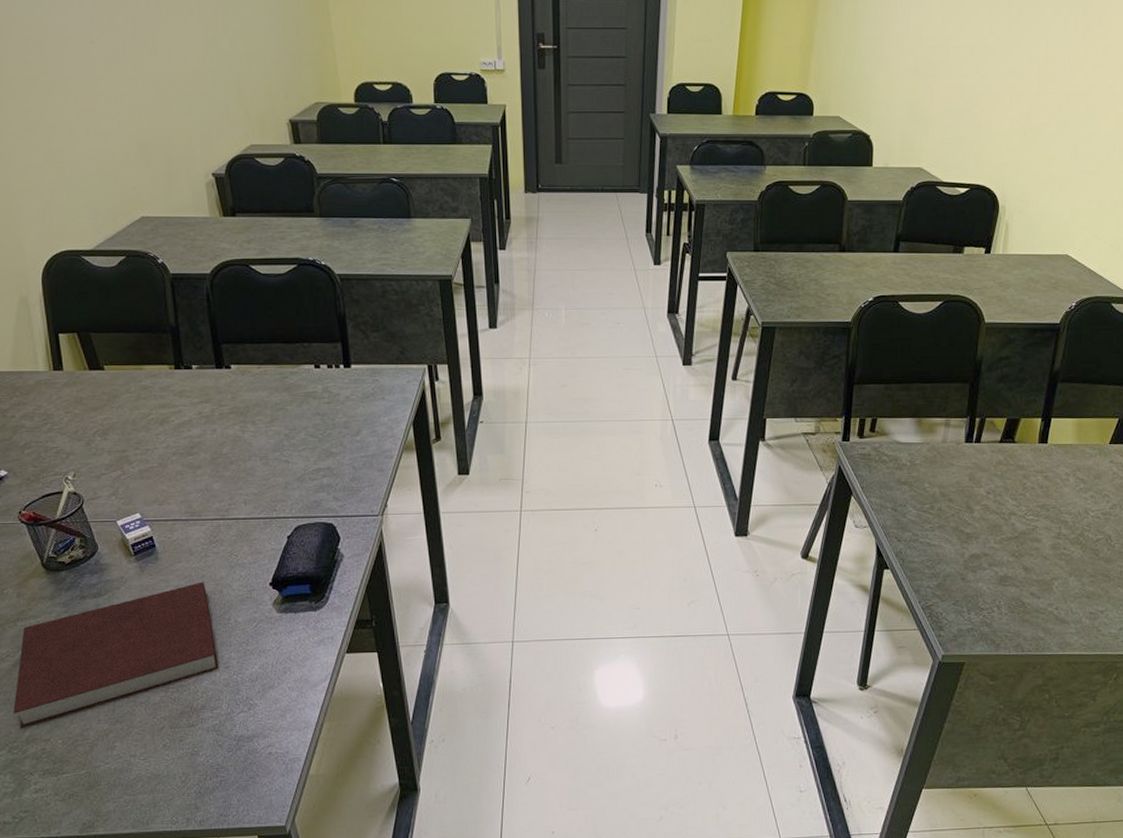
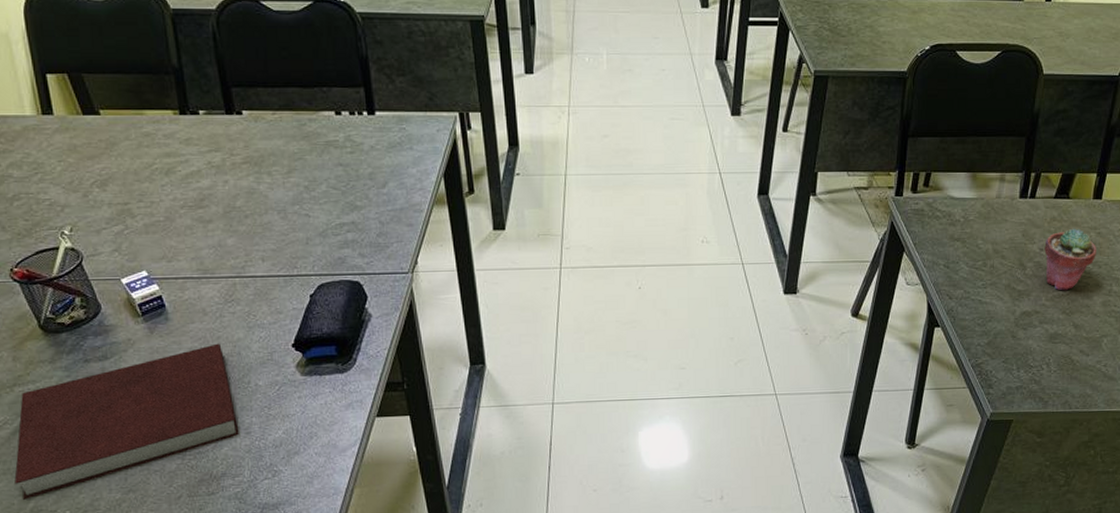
potted succulent: none [991,472,1044,534] -> present [1044,228,1096,291]

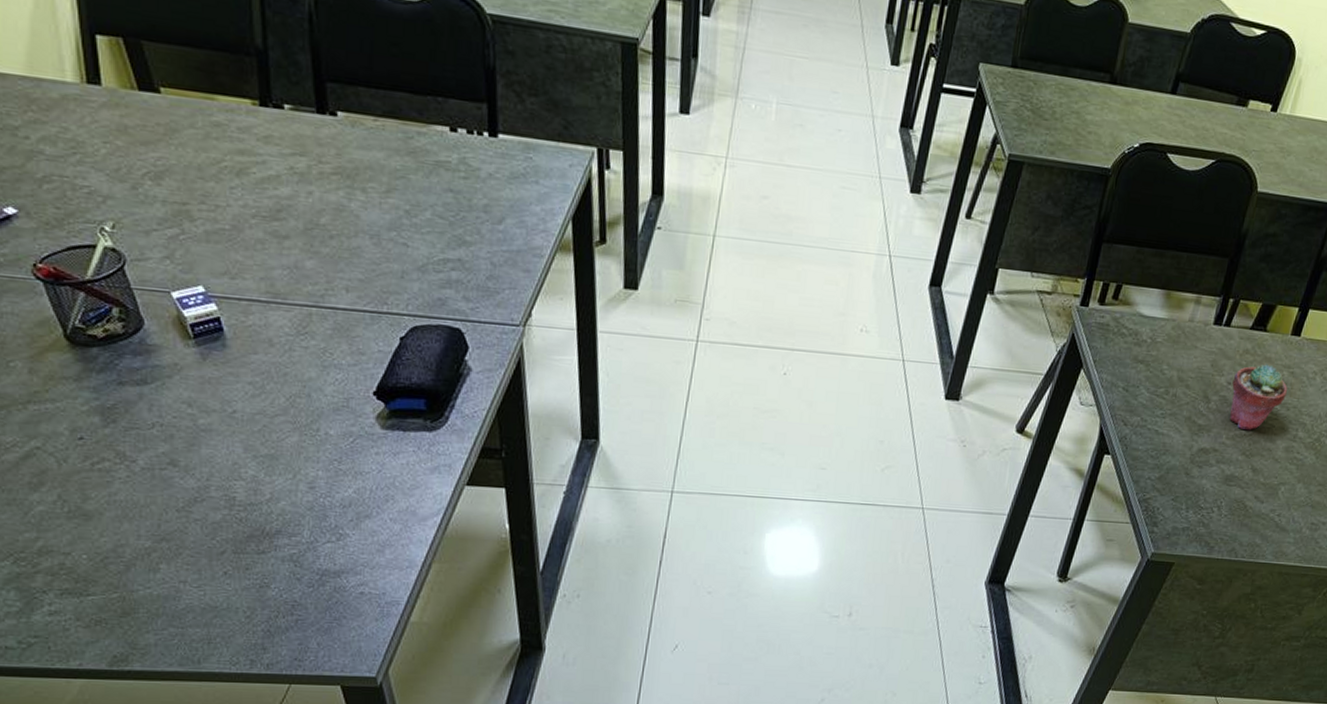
notebook: present [14,343,239,500] -> none [21,380,301,537]

